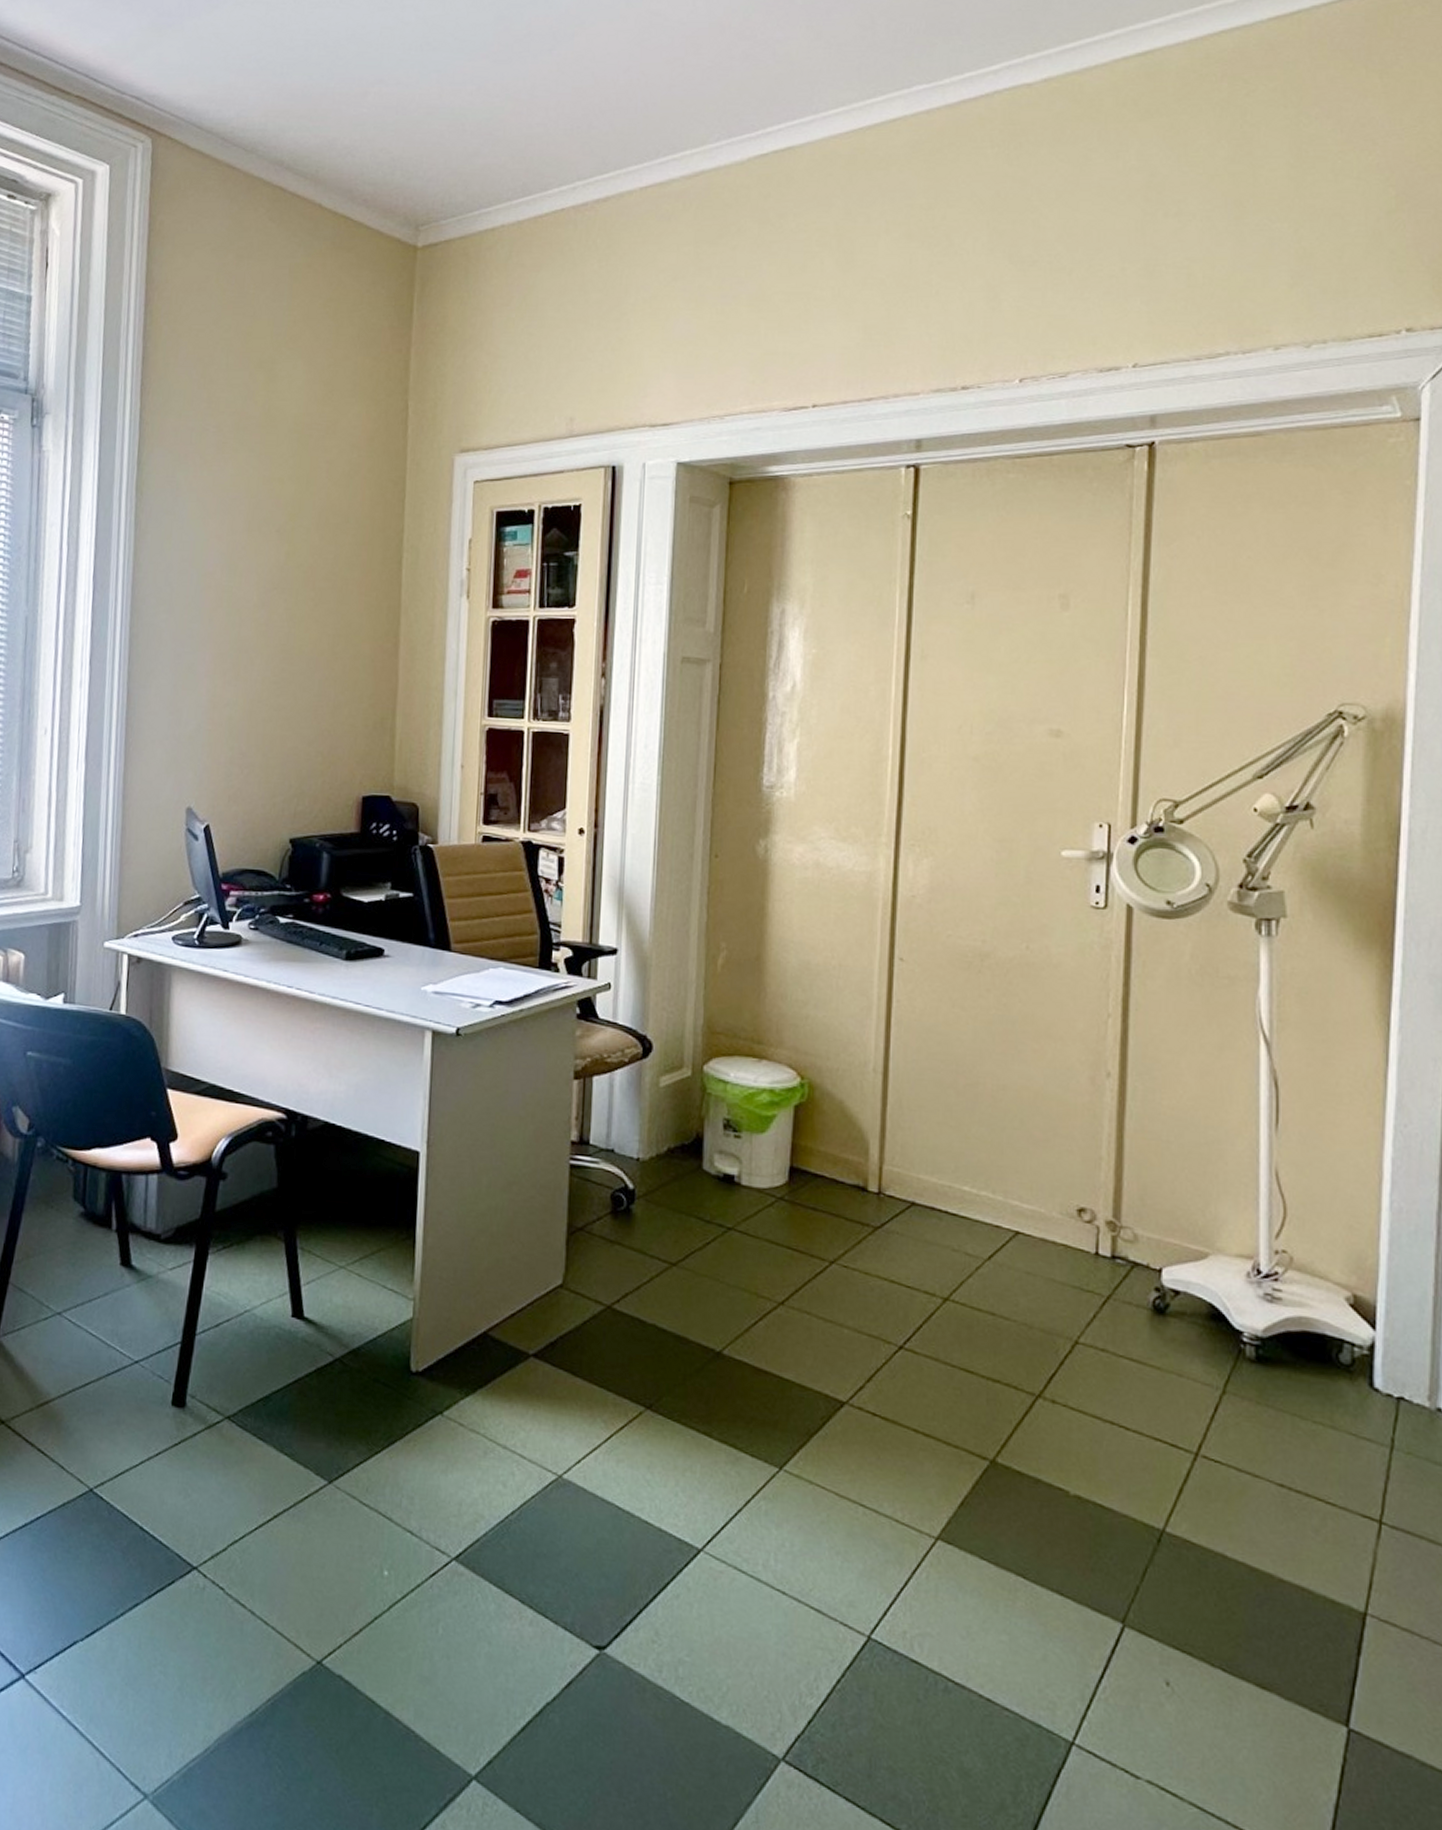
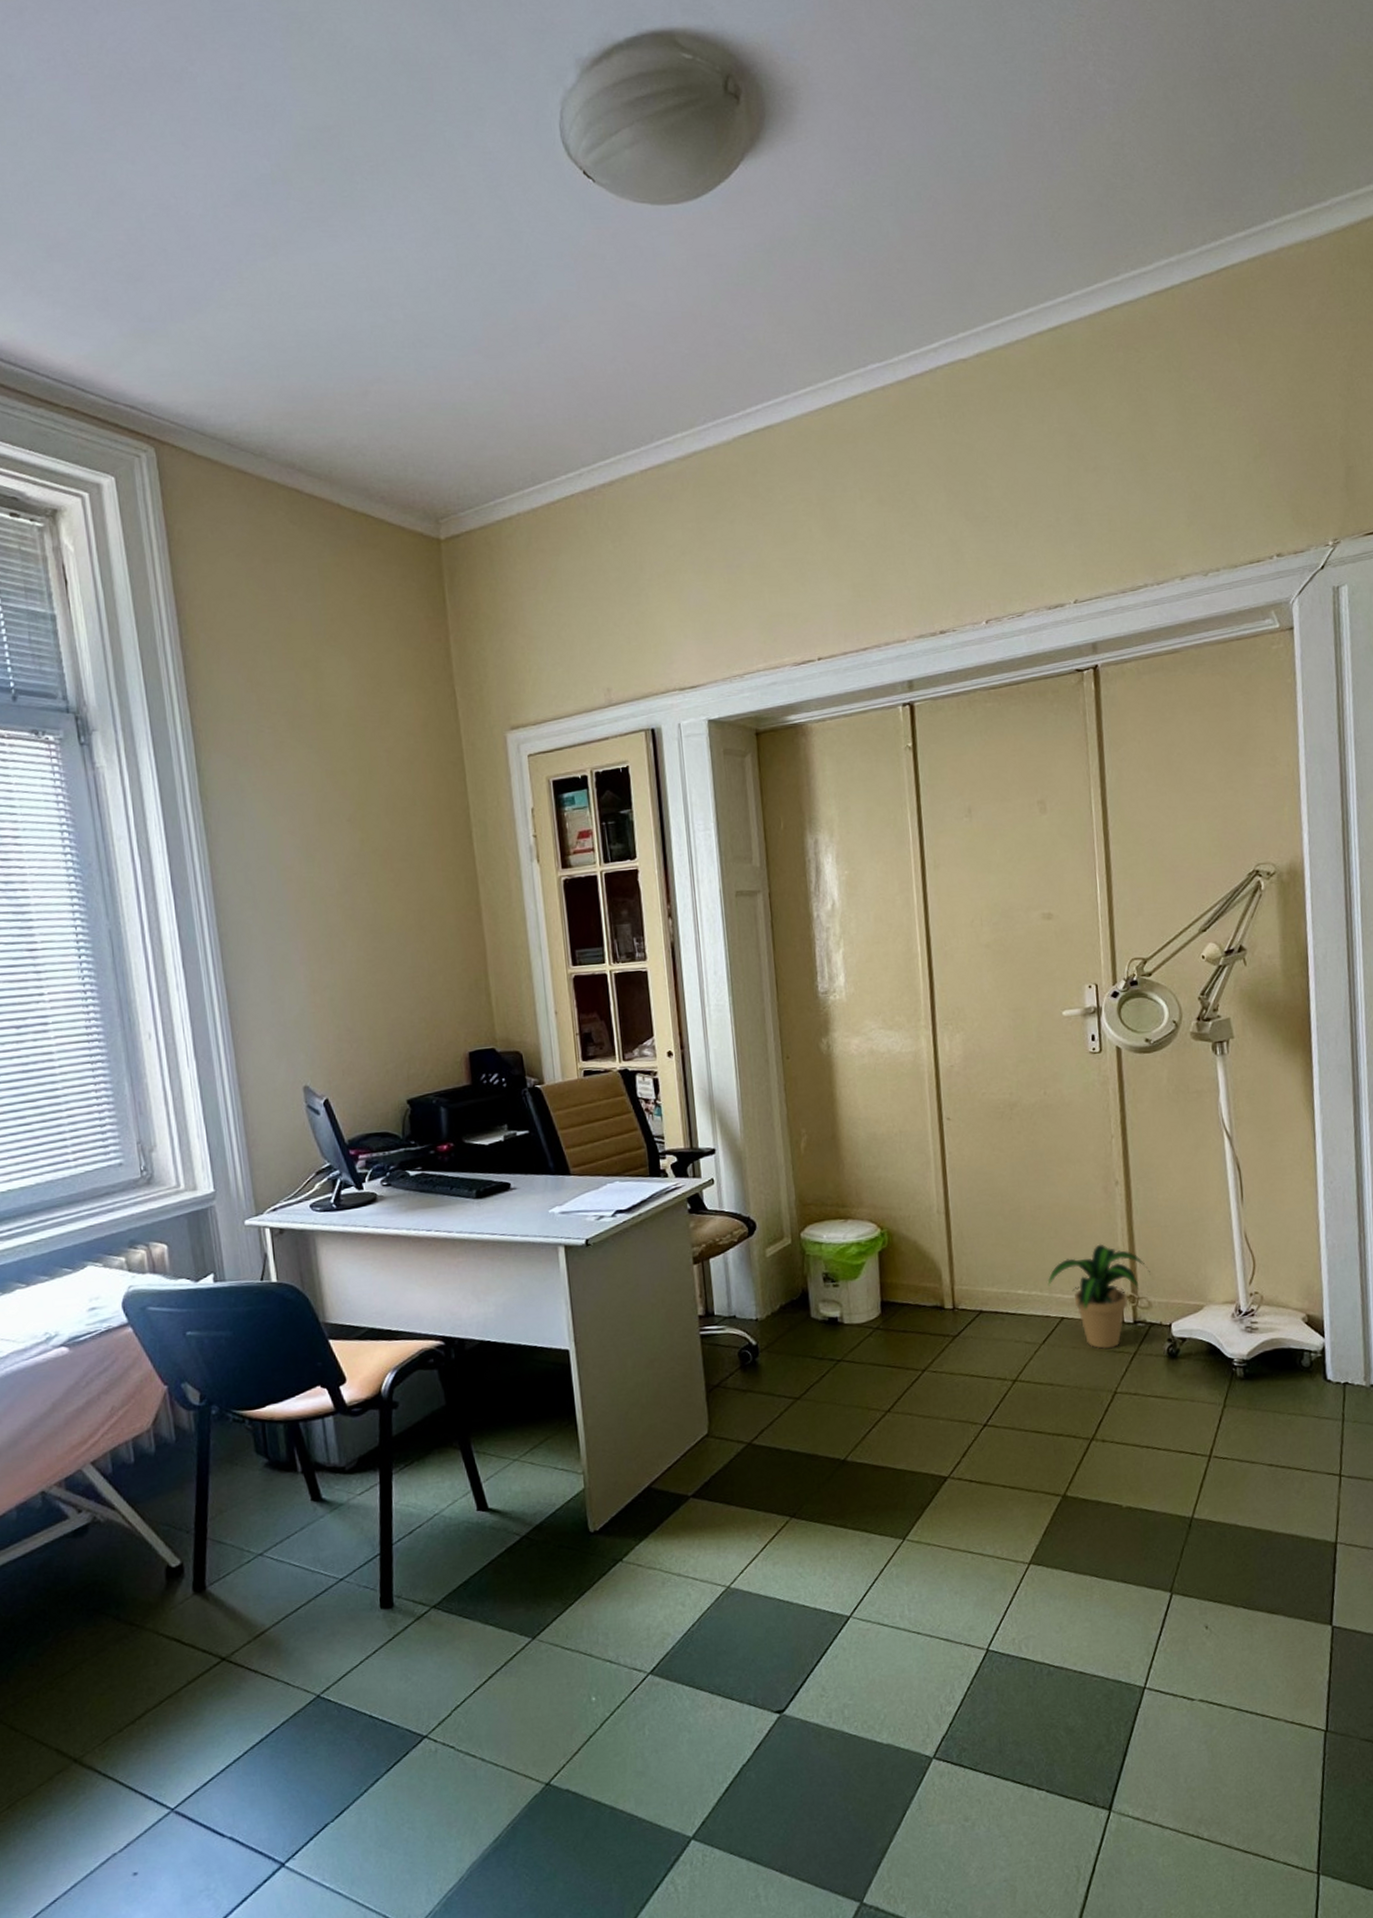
potted plant: none [1003,1148,1141,1285] -> present [1047,1244,1151,1349]

